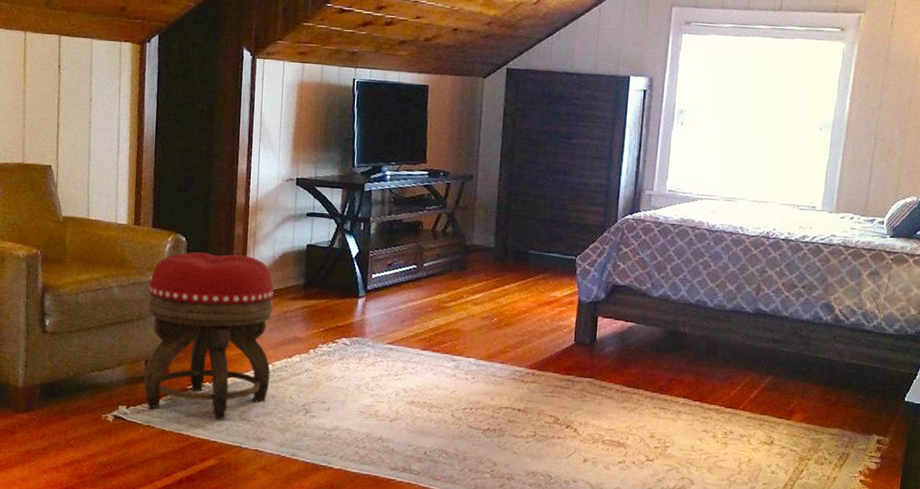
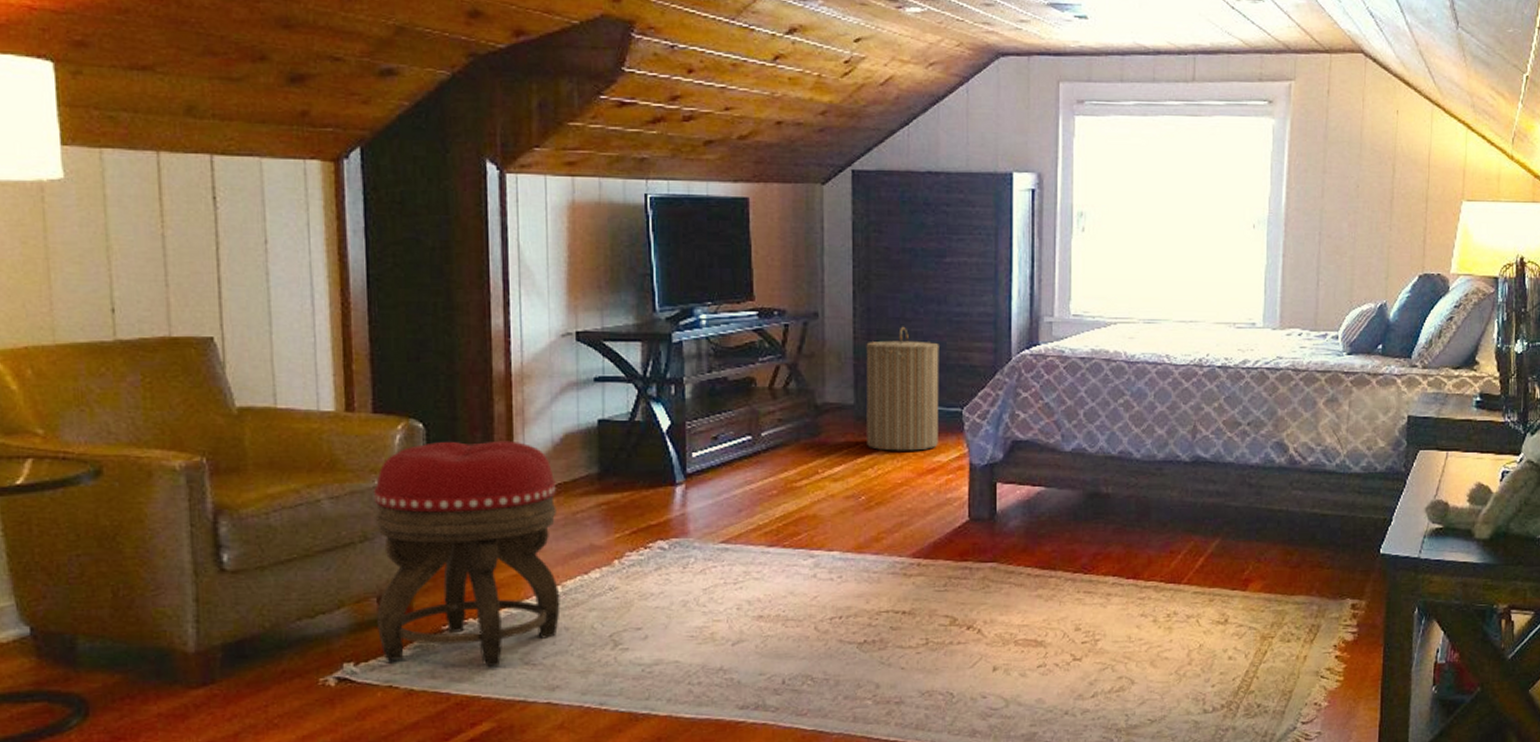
laundry hamper: none [501,190,563,287] -> present [866,326,939,451]

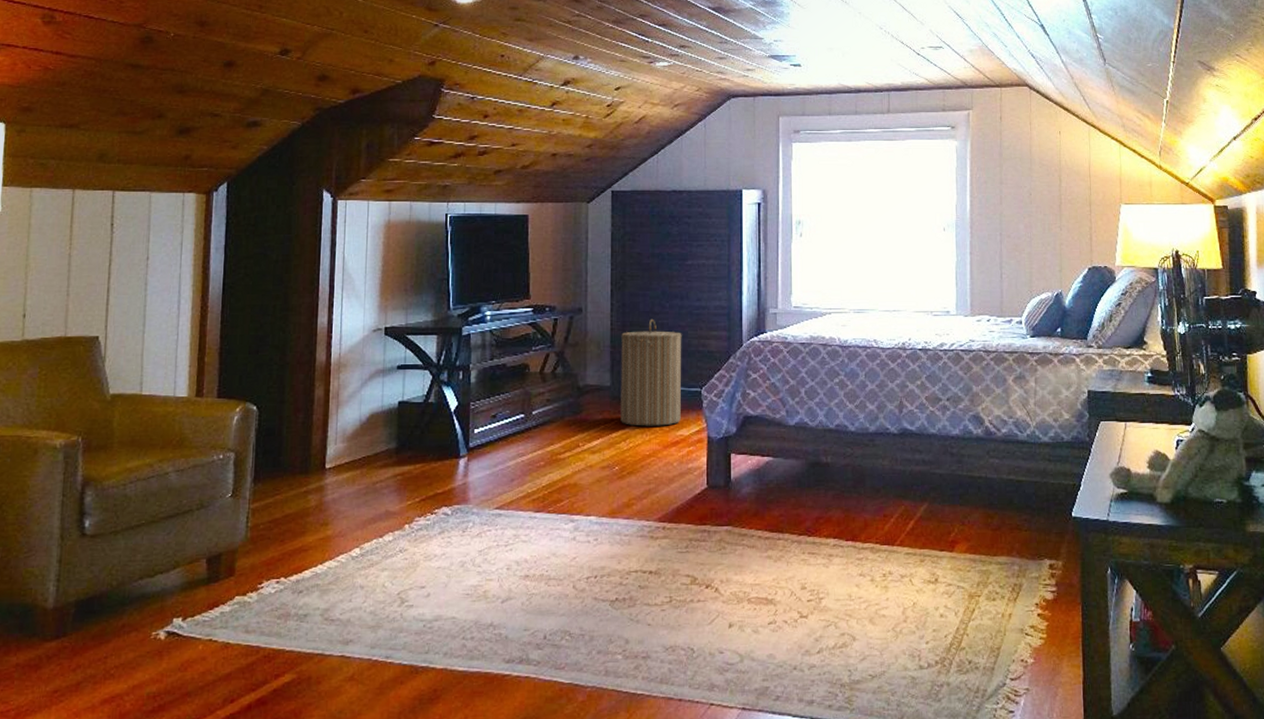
footstool: present [374,440,560,668] -> none [204,420,361,623]

